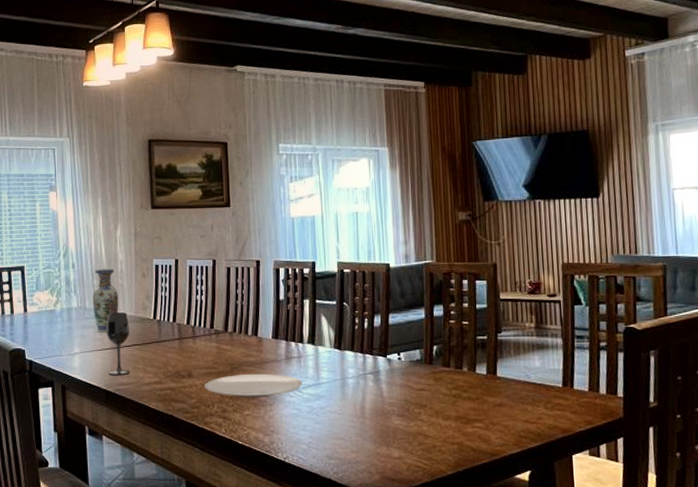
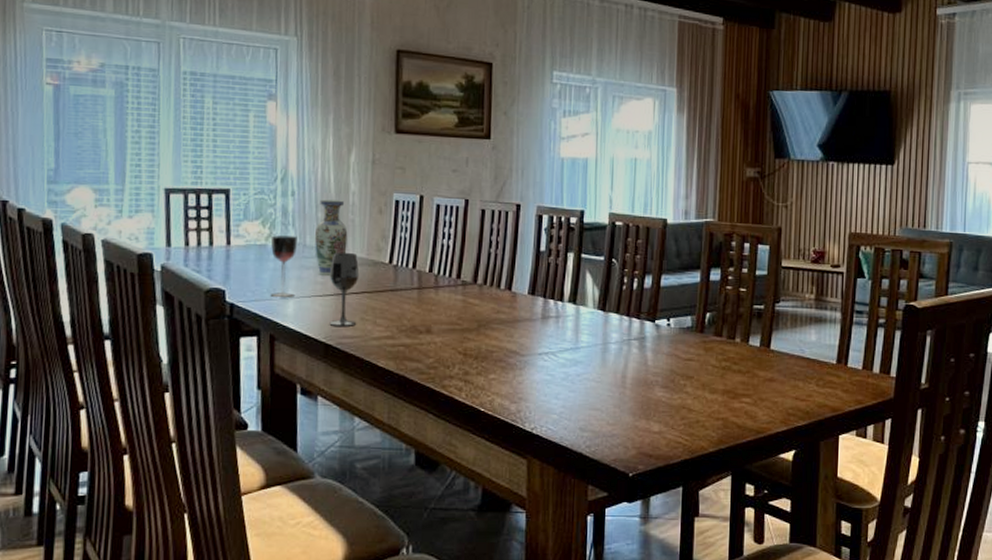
wineglass: none [58,301,79,353] -> present [270,235,297,297]
plate: present [204,373,302,398] -> none [444,332,558,361]

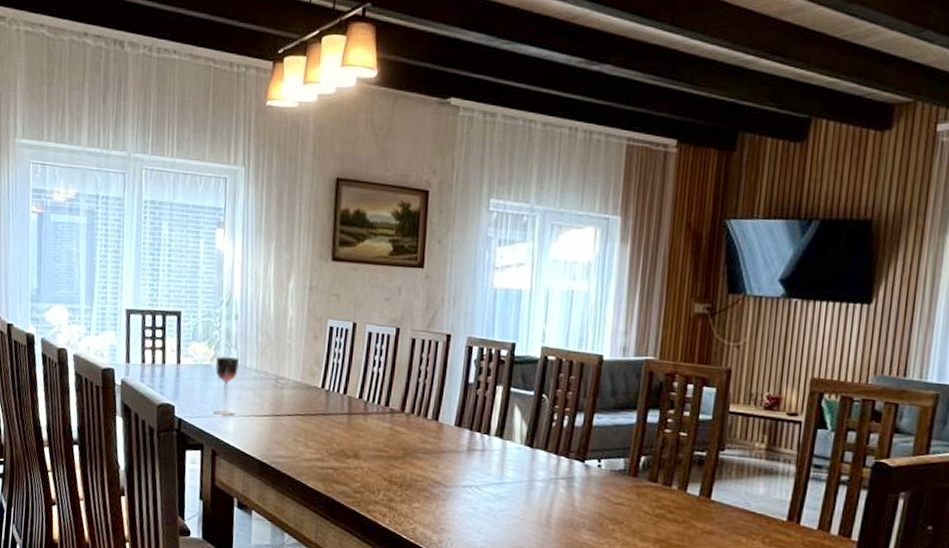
vase: present [314,199,348,276] -> none [254,324,285,397]
wine glass: present [329,252,360,326] -> none [265,375,294,447]

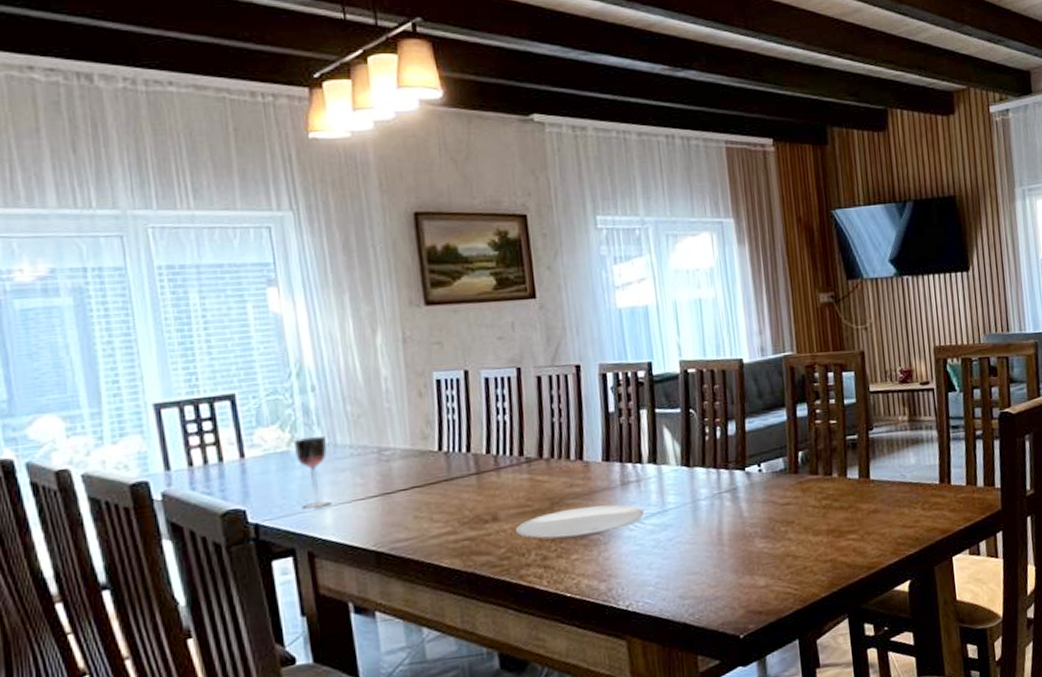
plate: none [370,461,483,491] -> present [515,504,644,540]

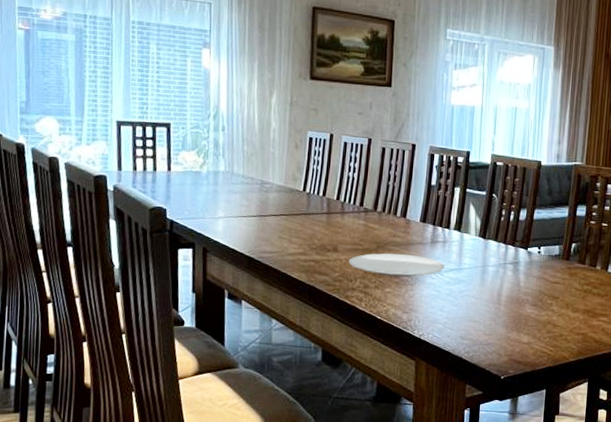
wineglass: present [293,436,331,509] -> none [204,164,226,217]

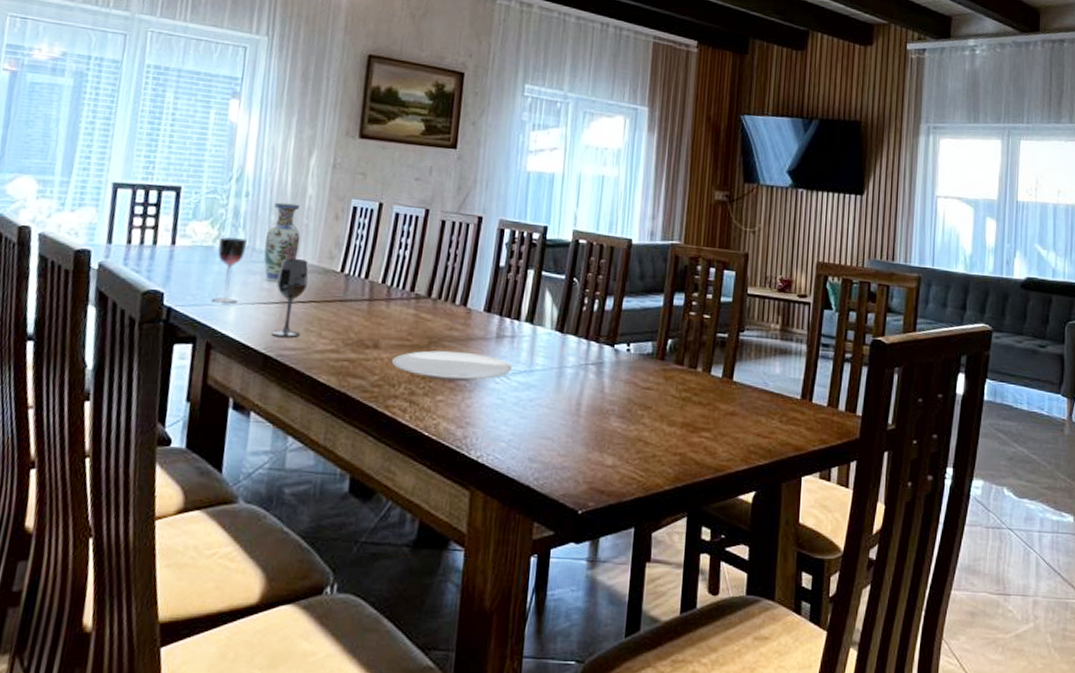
wineglass: none [204,164,226,217] -> present [211,237,247,303]
vase: none [240,135,269,200] -> present [263,202,301,282]
wine glass: none [252,180,278,243] -> present [271,258,309,337]

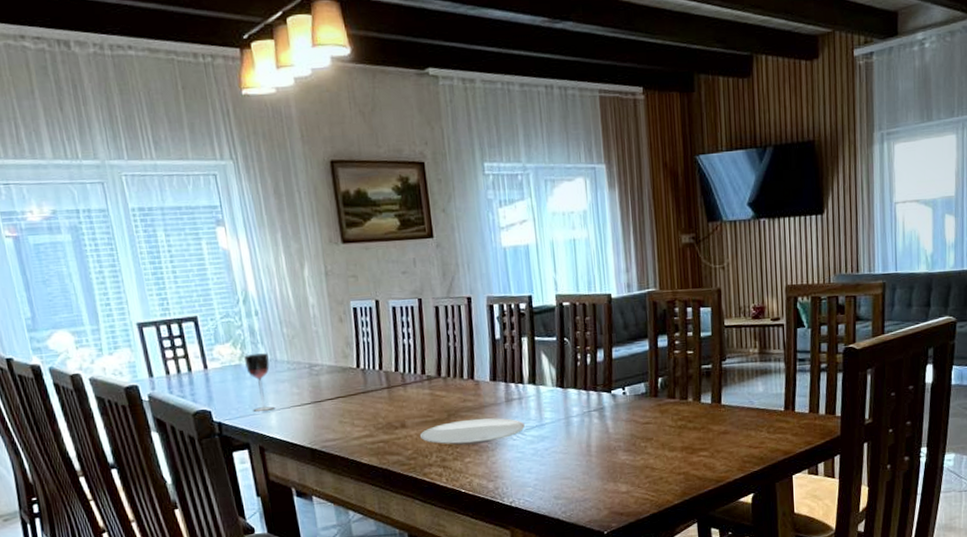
vase: present [263,202,301,282] -> none [283,314,316,387]
wine glass: present [271,258,309,337] -> none [303,362,336,432]

